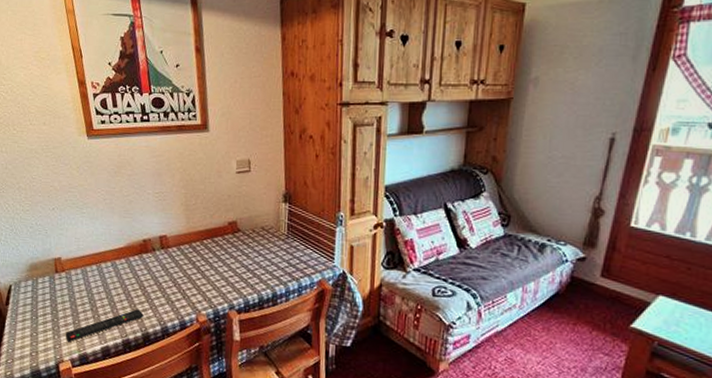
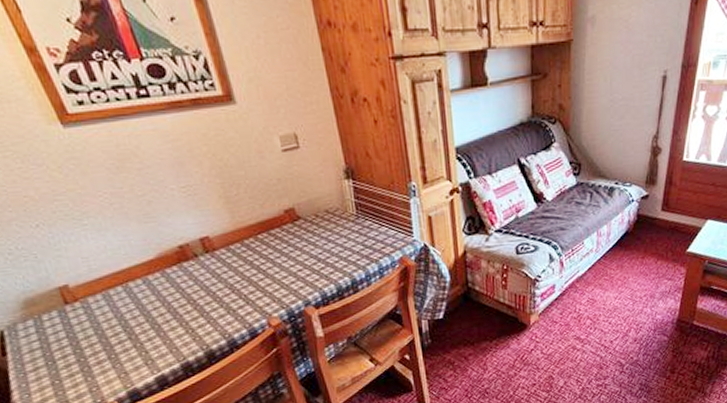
remote control: present [65,309,144,342] -> none [101,326,202,382]

